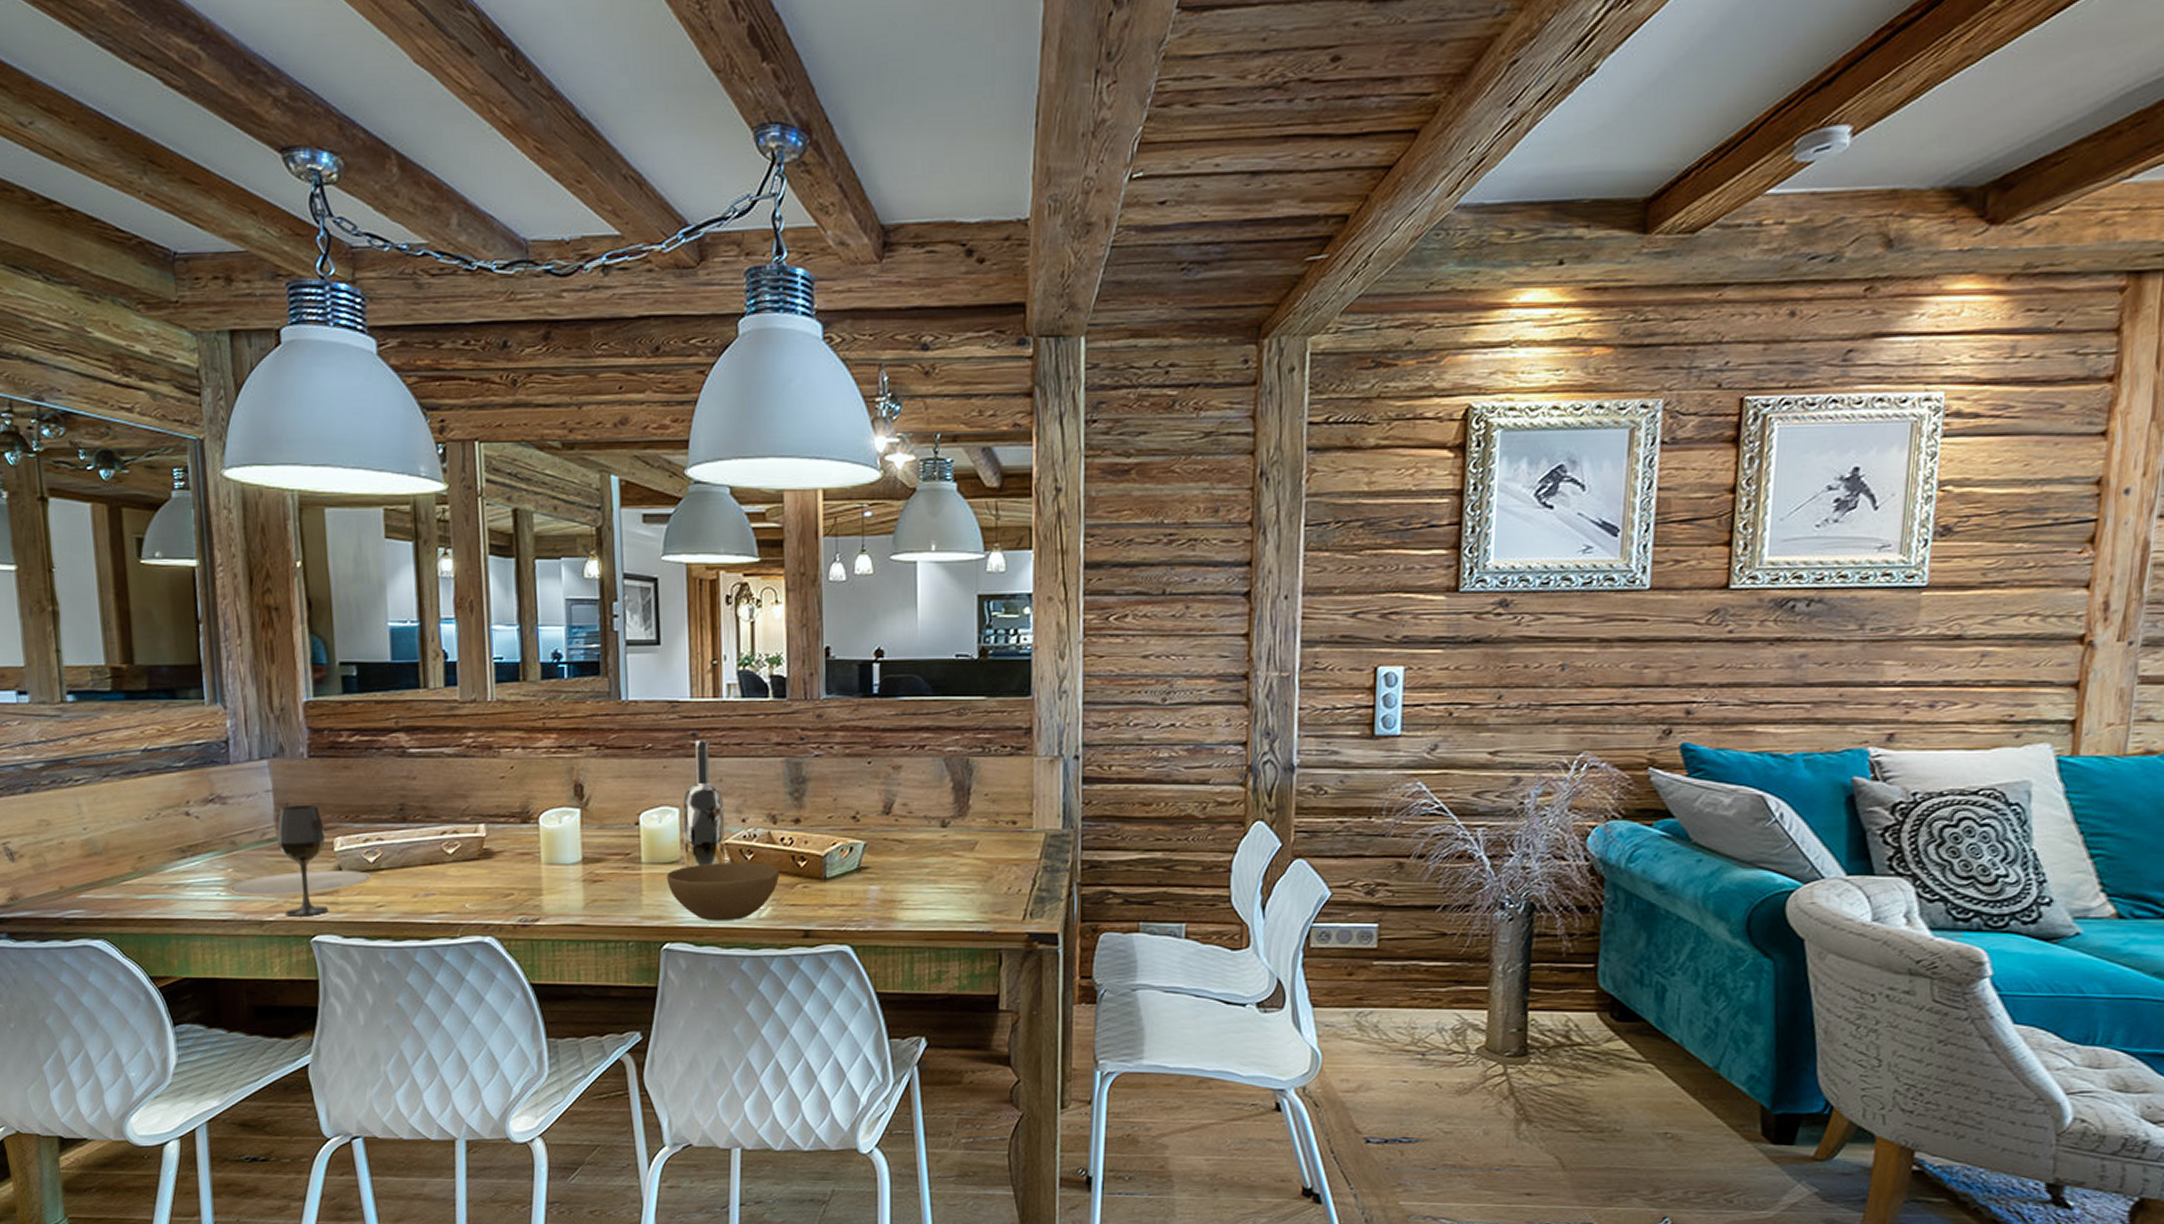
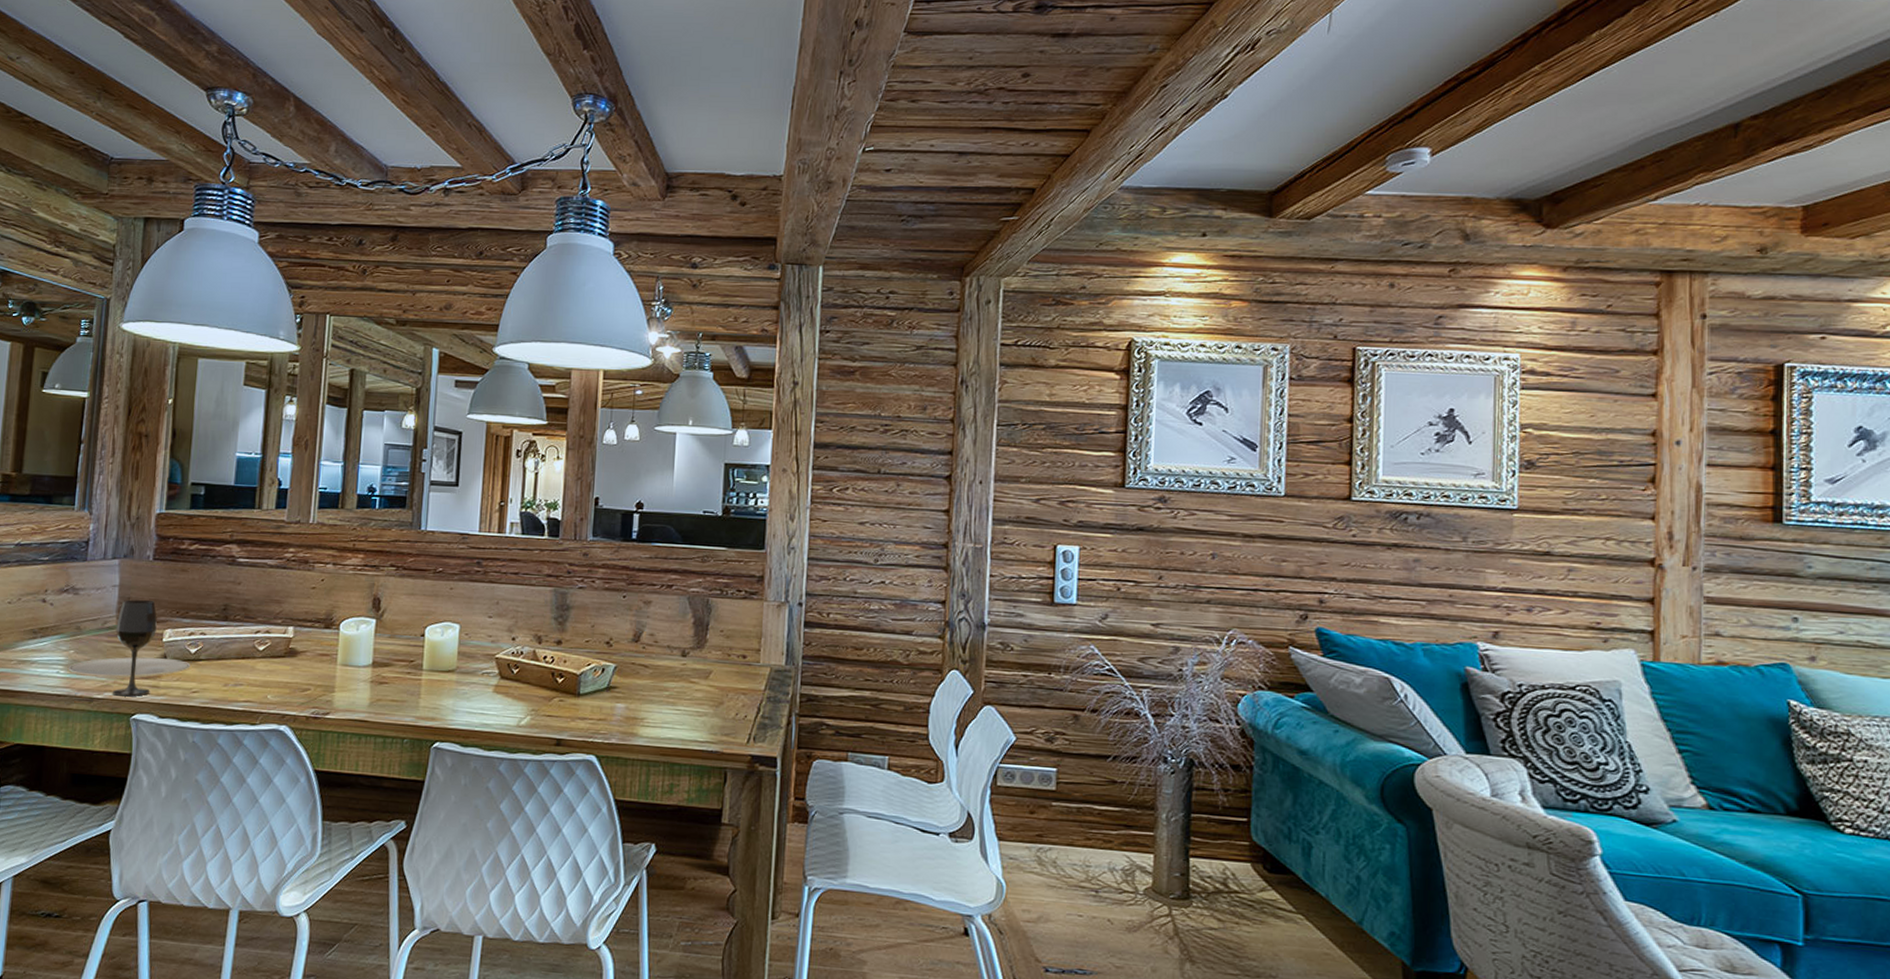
bowl: present [666,863,780,921] -> none [442,674,541,726]
wine bottle: present [683,739,725,868] -> none [460,567,498,677]

